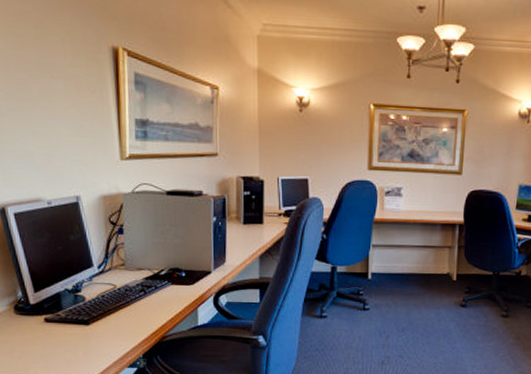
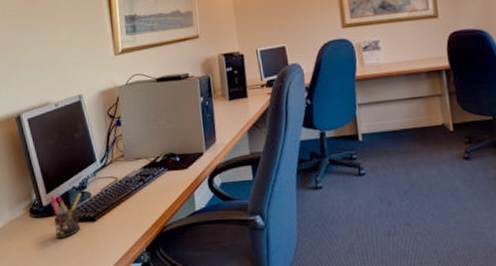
pen holder: none [37,295,75,338] -> present [49,193,82,238]

